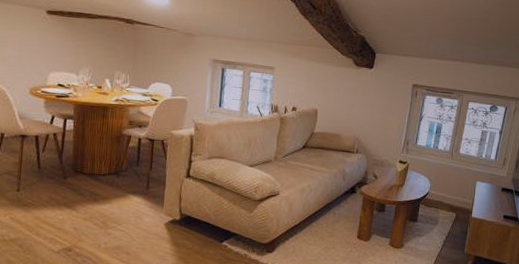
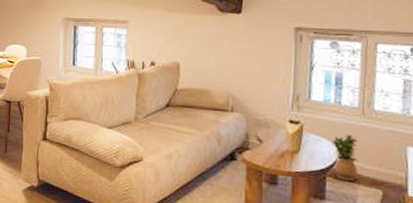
potted plant: none [426,171,445,207] -> present [331,134,359,181]

